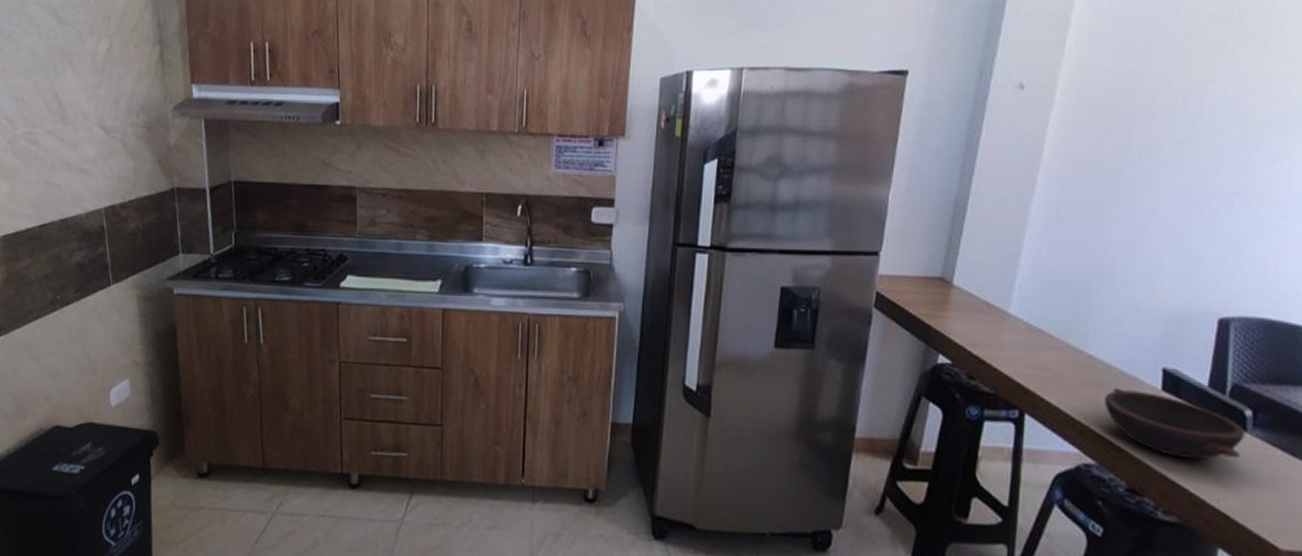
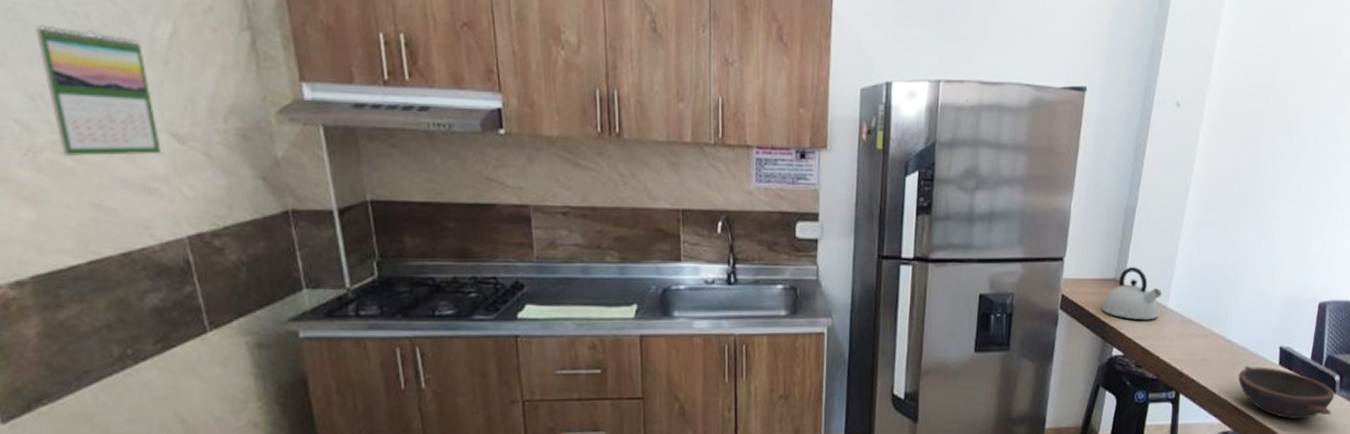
calendar: none [23,45,93,144] -> present [35,24,161,156]
kettle: none [925,264,1002,326] -> present [1102,266,1162,321]

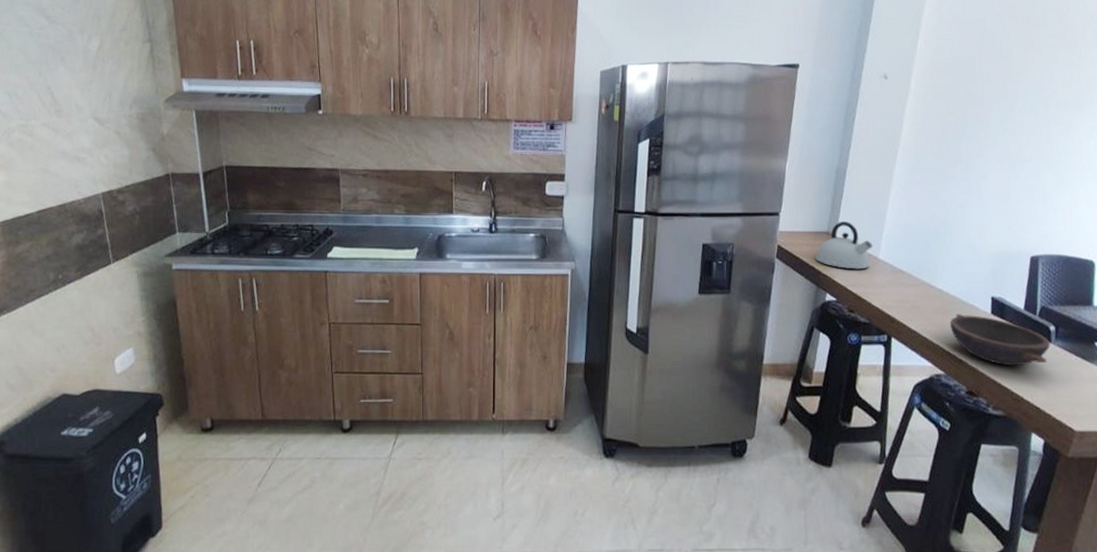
calendar: present [35,24,161,156] -> none [14,43,88,135]

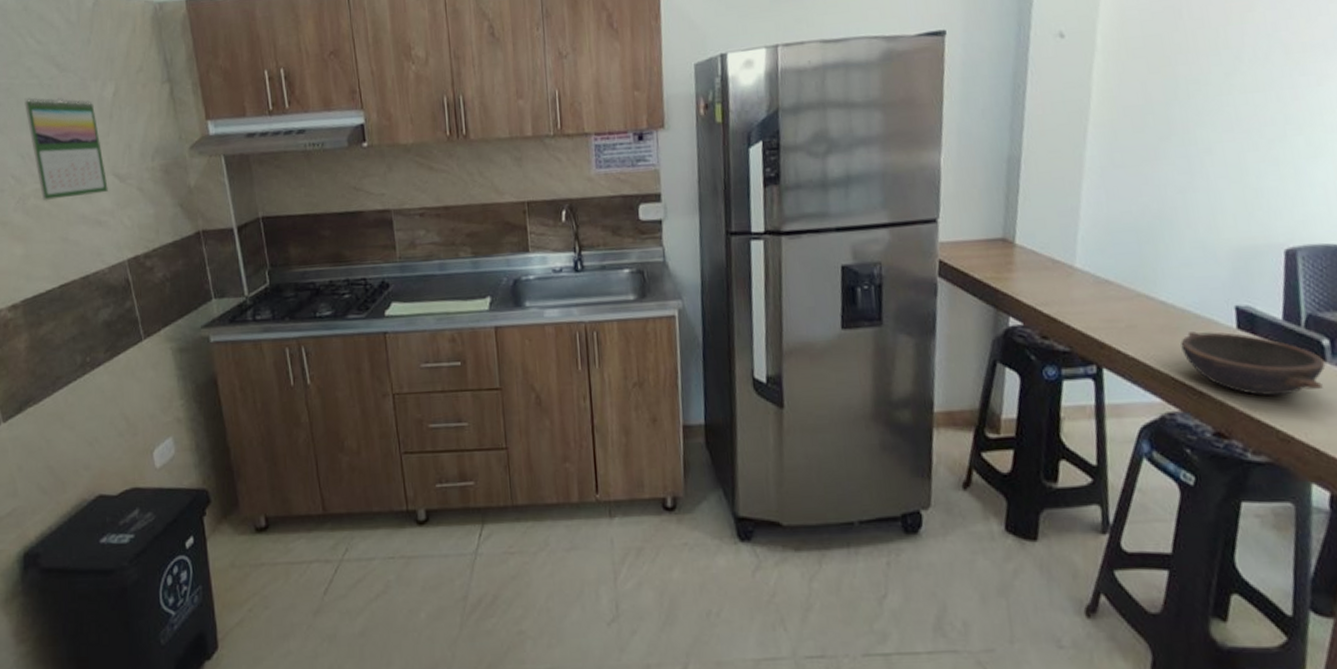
calendar: none [14,43,88,135] -> present [24,97,108,200]
kettle: present [815,221,873,270] -> none [990,222,1066,284]

